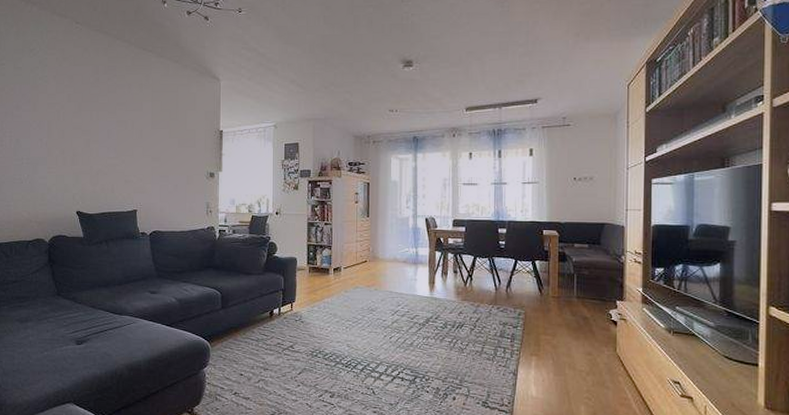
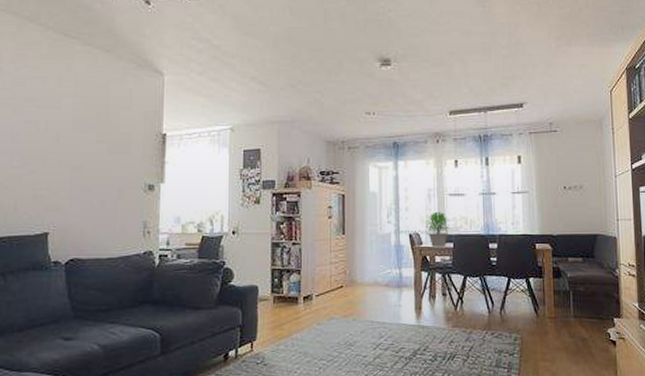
potted plant: none [440,199,463,231] -> present [425,211,451,248]

